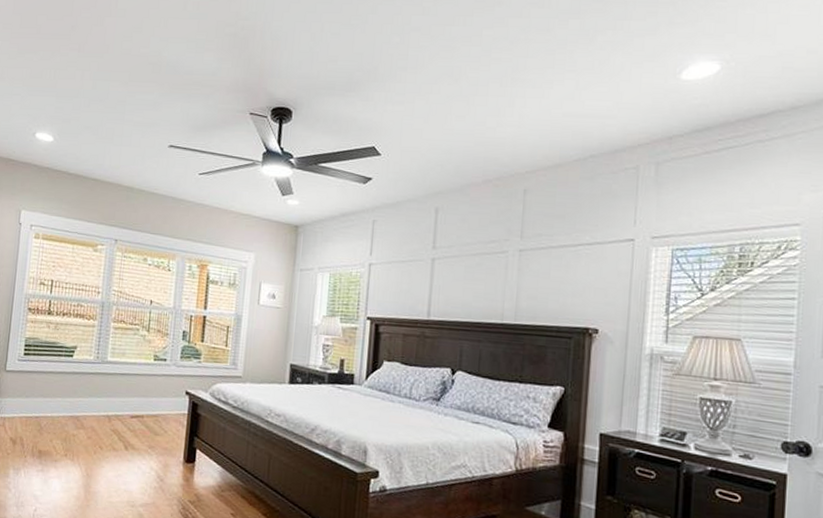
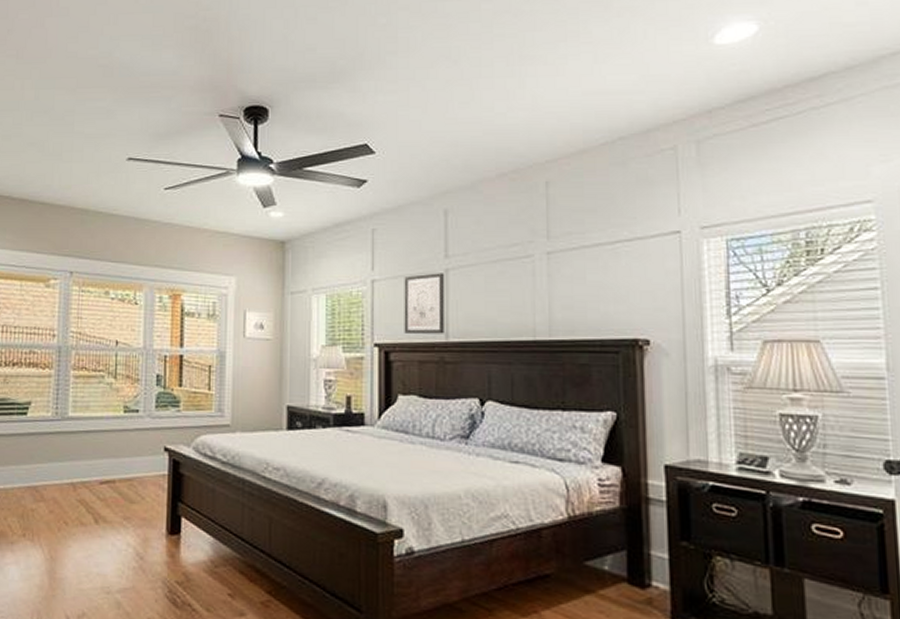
wall art: none [393,261,431,313] -> present [404,273,444,334]

